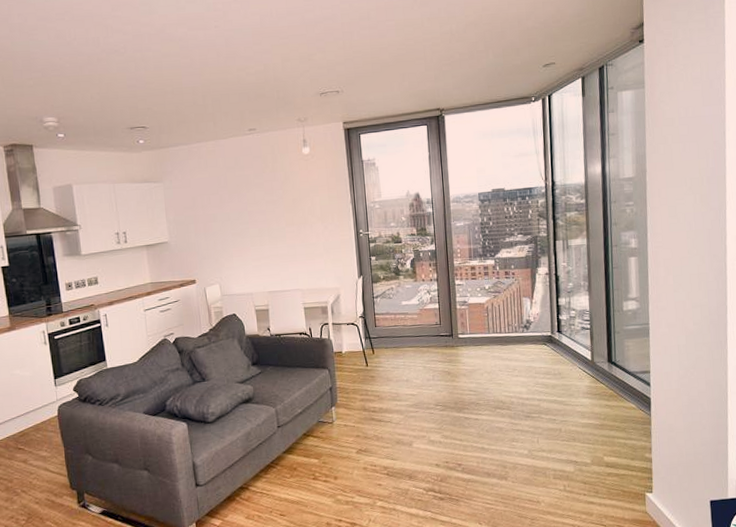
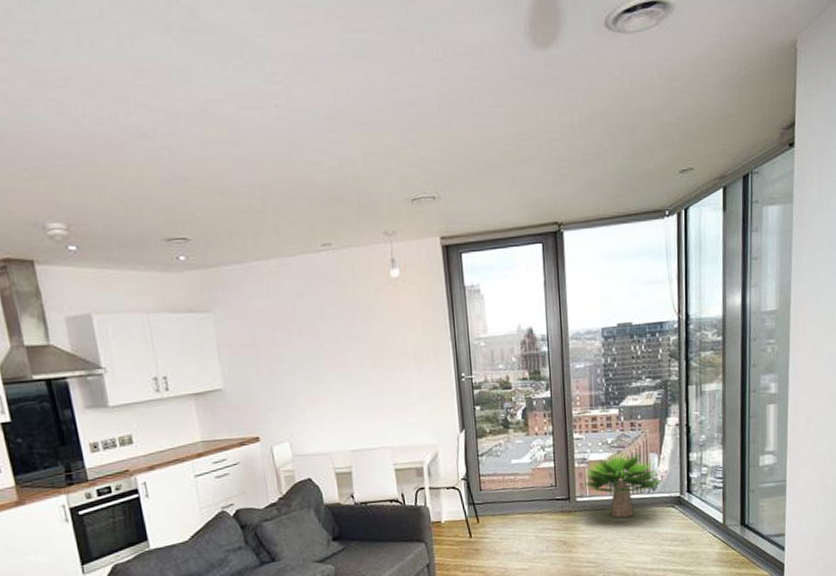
potted plant: none [464,296,534,353] -> present [583,452,661,518]

